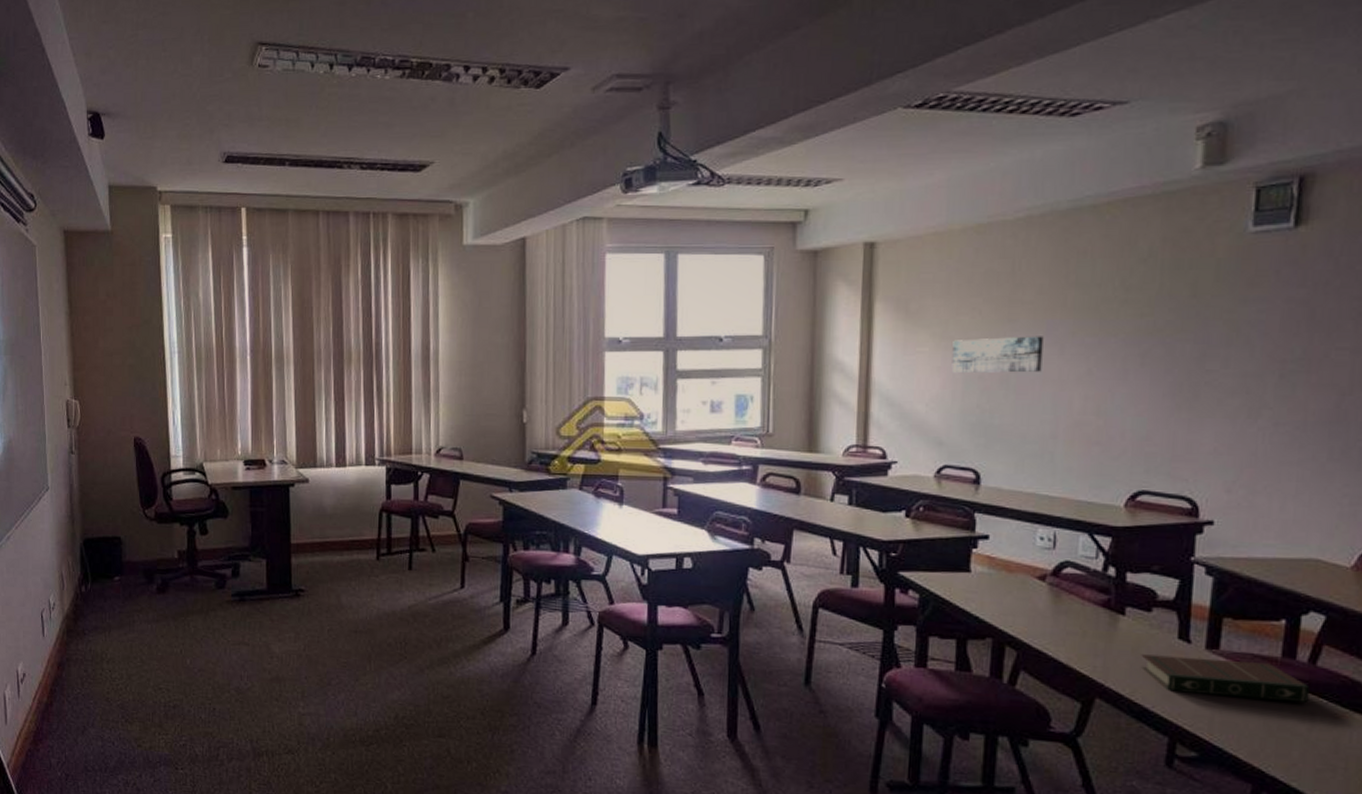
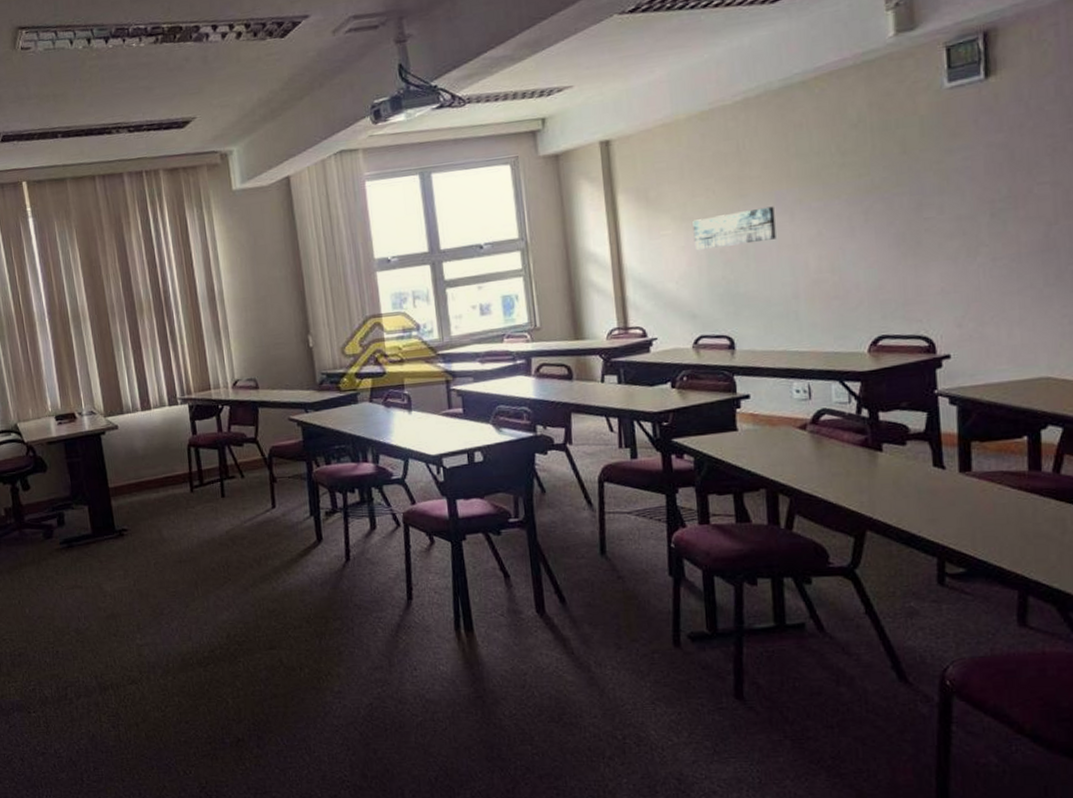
book: present [1141,654,1310,702] -> none [902,478,1058,516]

